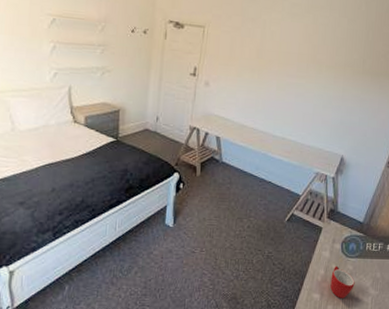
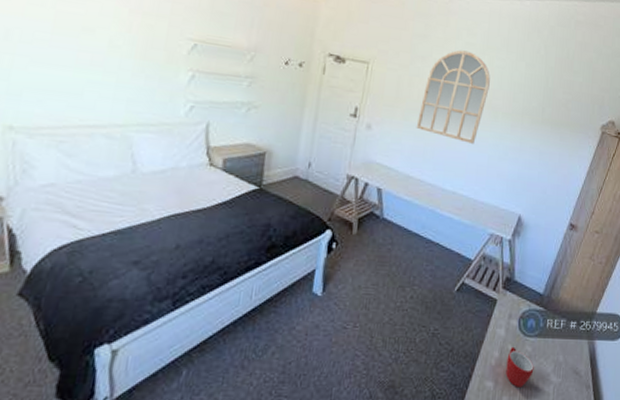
mirror: none [248,10,315,95] -> present [416,50,490,144]

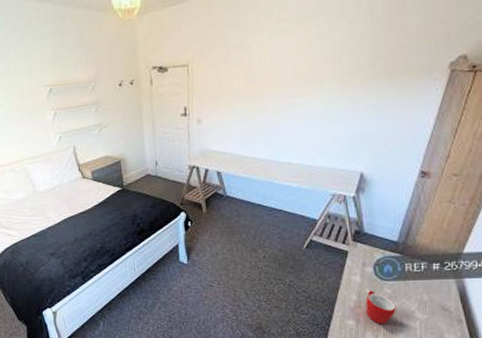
mirror: present [416,50,490,144] -> none [242,26,310,116]

